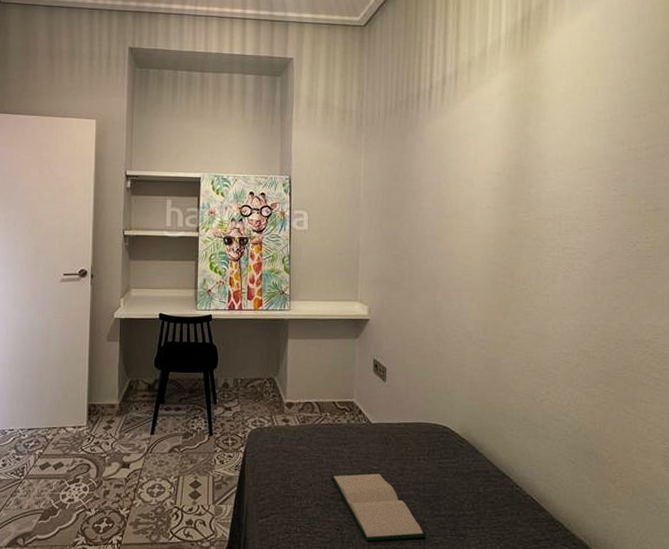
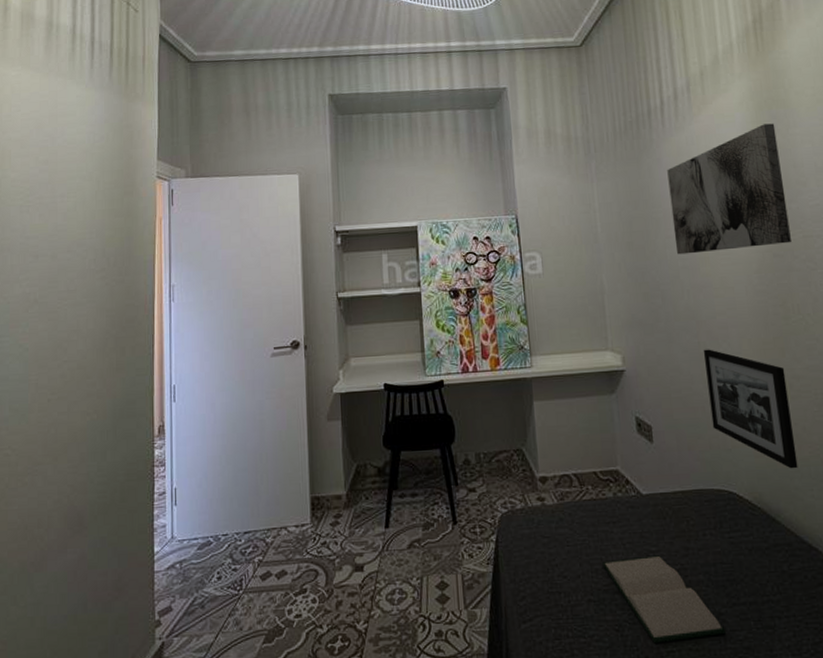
wall art: none [426,115,527,225] -> present [667,123,791,255]
picture frame: none [437,307,504,412] -> present [703,349,798,469]

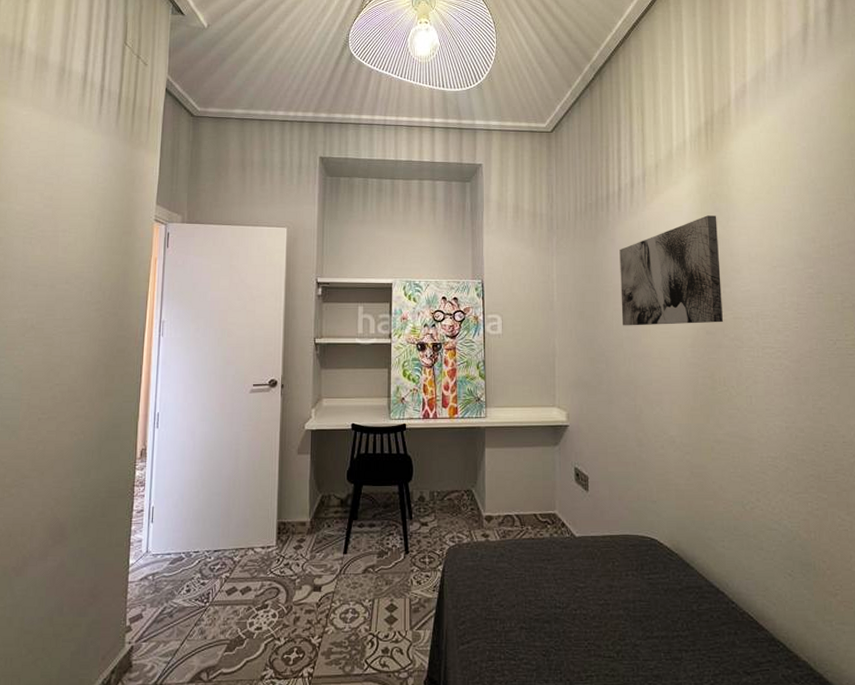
hardback book: present [602,555,726,644] -> none [536,591,639,668]
picture frame: present [703,349,798,469] -> none [638,411,713,522]

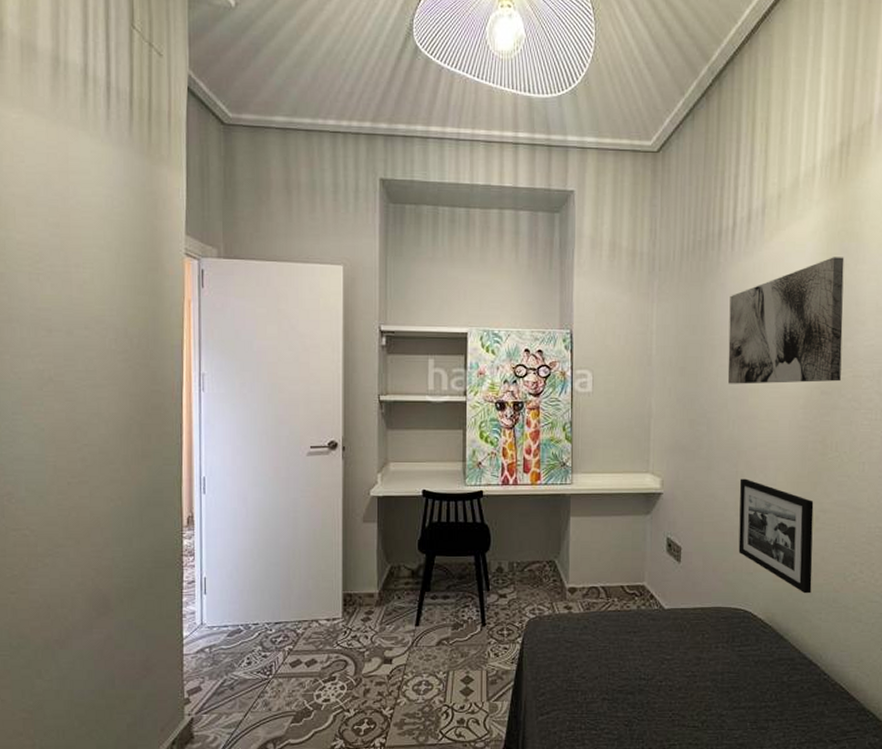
picture frame: none [638,411,713,522] -> present [738,478,814,594]

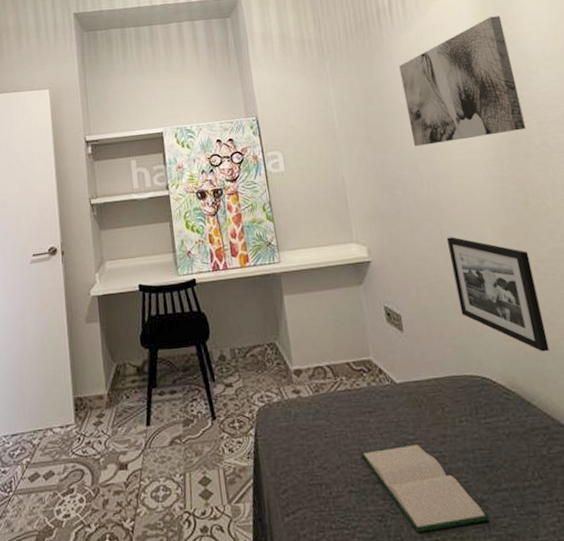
hardback book: none [620,663,724,738] -> present [361,443,489,533]

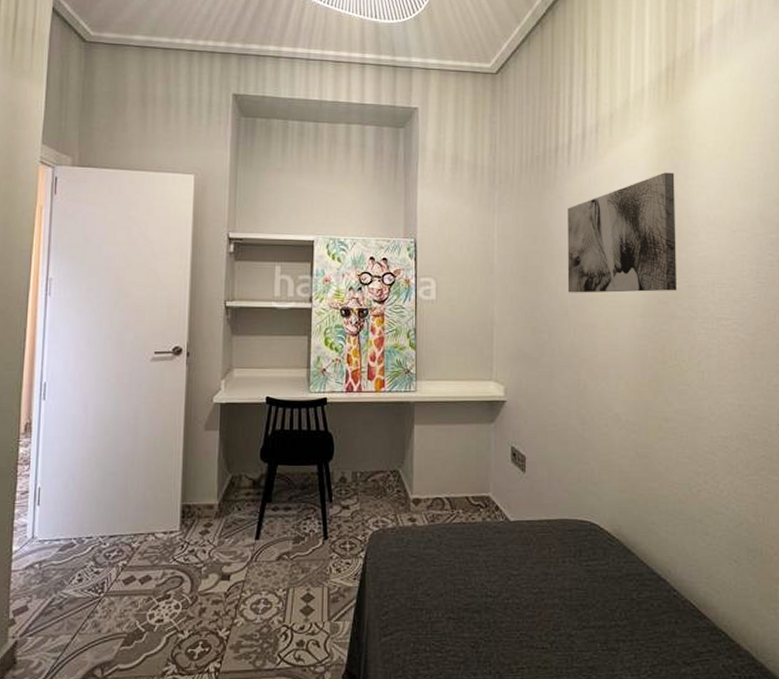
hardback book: present [361,443,489,533] -> none [465,578,573,660]
picture frame: present [446,237,550,352] -> none [582,387,657,505]

